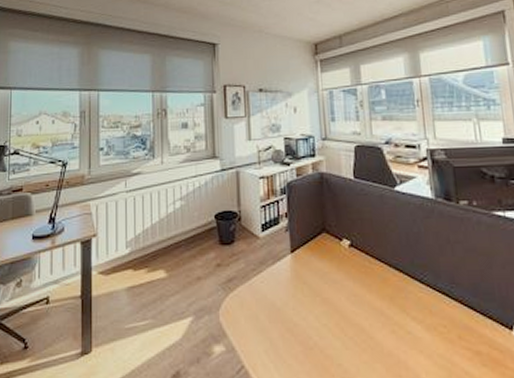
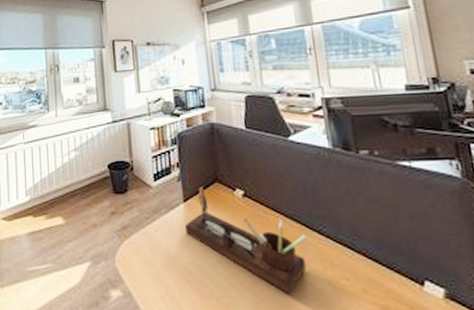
desk organizer: none [291,237,409,342] -> present [184,187,307,293]

